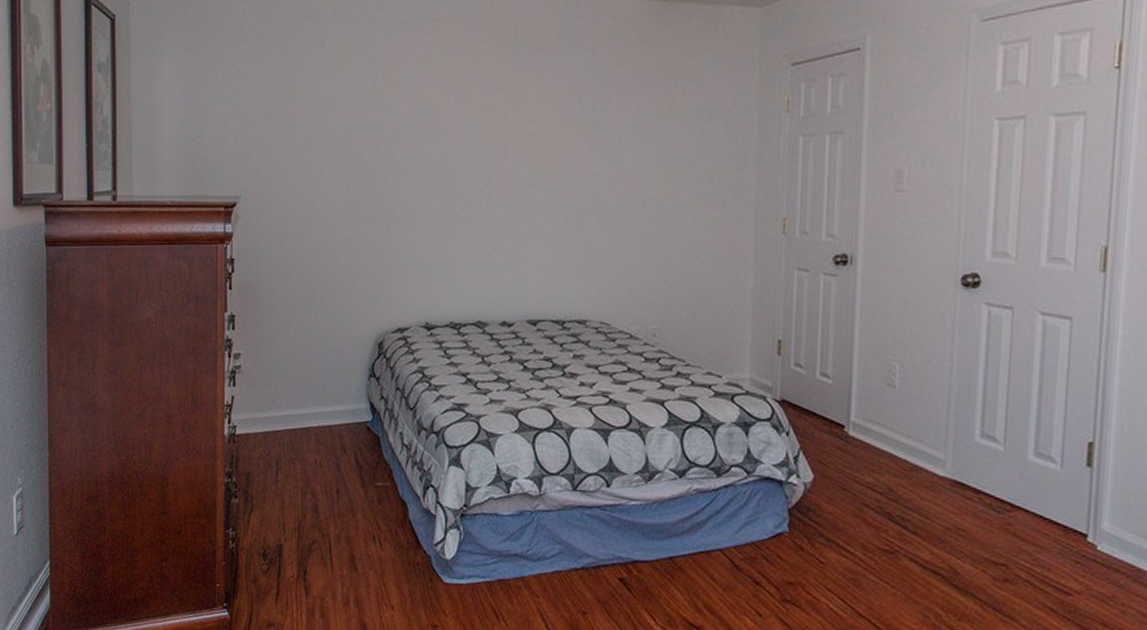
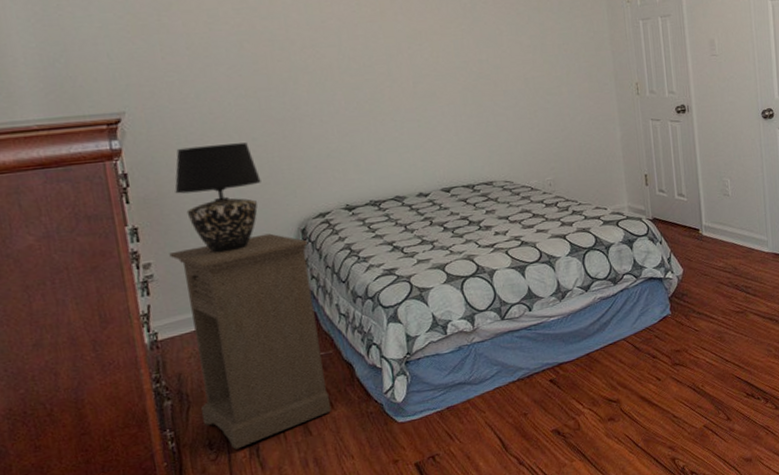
nightstand: none [257,341,382,566] -> present [169,233,332,449]
table lamp: none [271,239,348,355] -> present [175,142,261,253]

